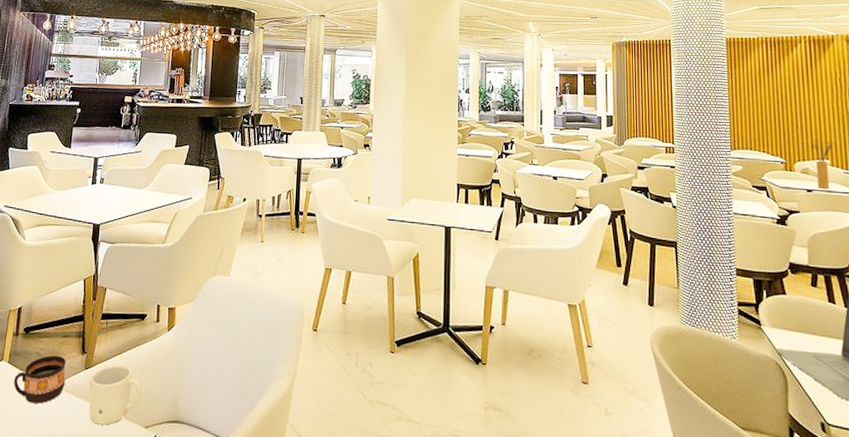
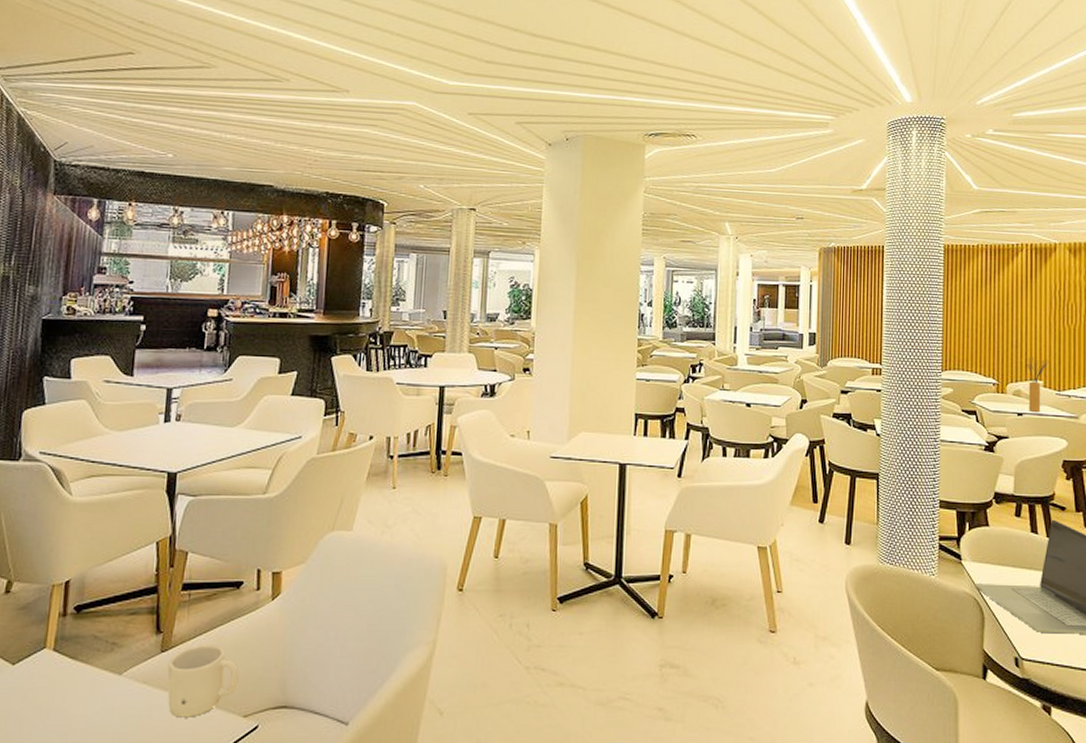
cup: present [14,355,67,404] -> none [62,638,135,698]

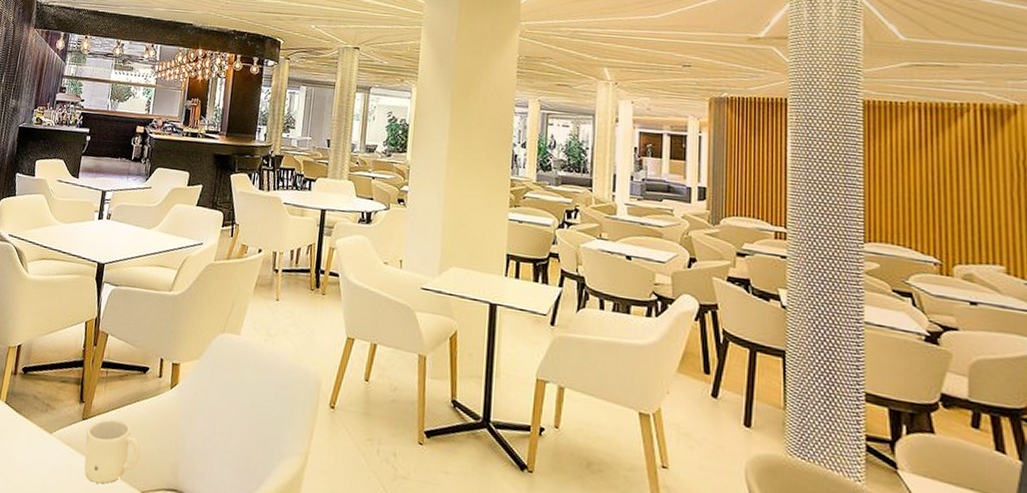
vase: present [1027,356,1049,412] -> none [981,235,1013,303]

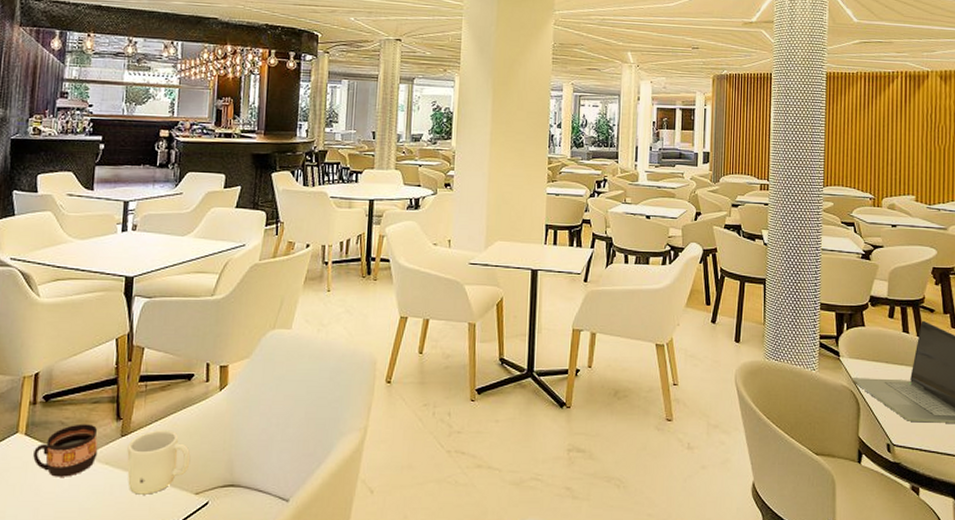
cup: none [9,400,64,451] -> present [33,424,98,477]

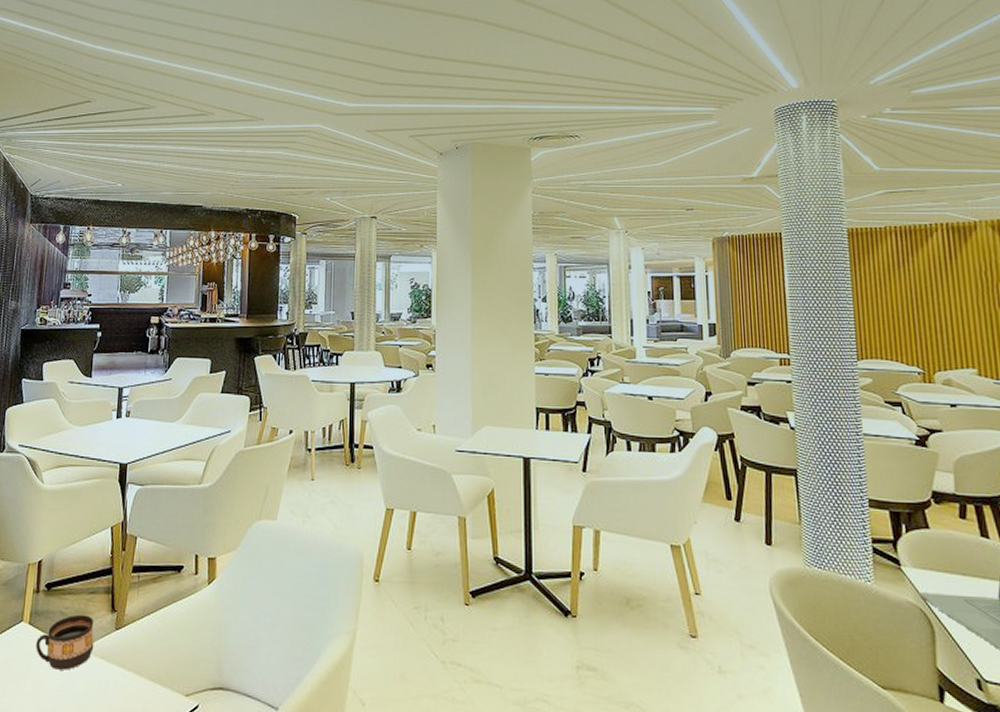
mug: present [127,430,191,495] -> none [121,624,181,694]

